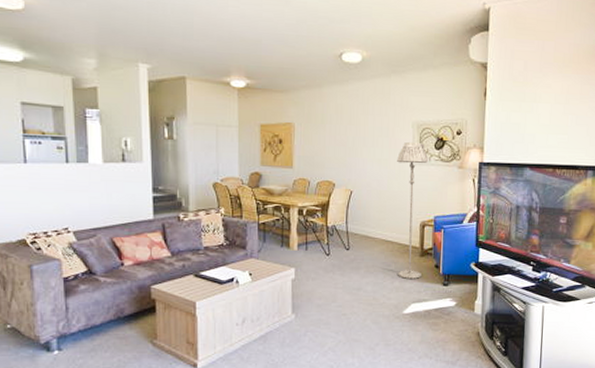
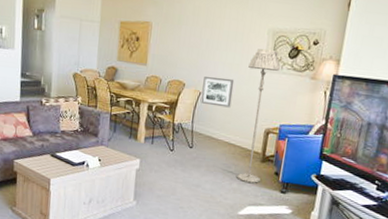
wall art: none [353,174,385,204] -> present [201,76,235,108]

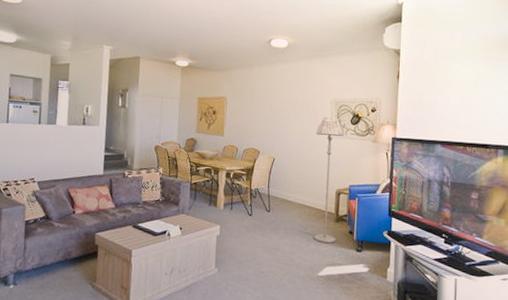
wall art: present [201,76,235,108] -> none [275,143,305,172]

